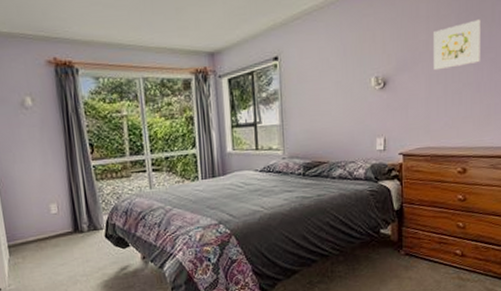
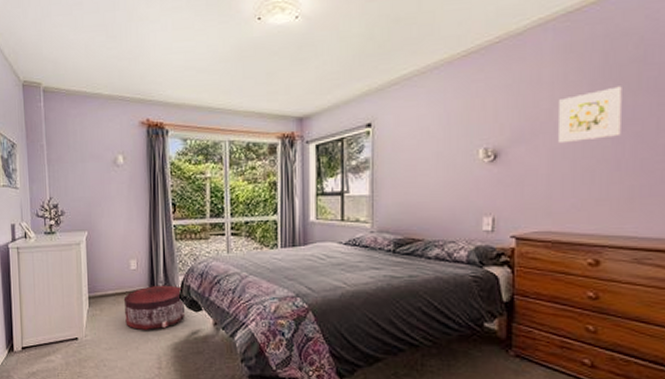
pouf: none [46,225,113,273] -> present [123,285,186,330]

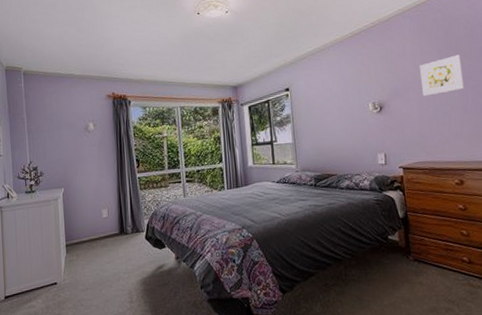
pouf: present [123,285,186,330] -> none [97,228,152,270]

